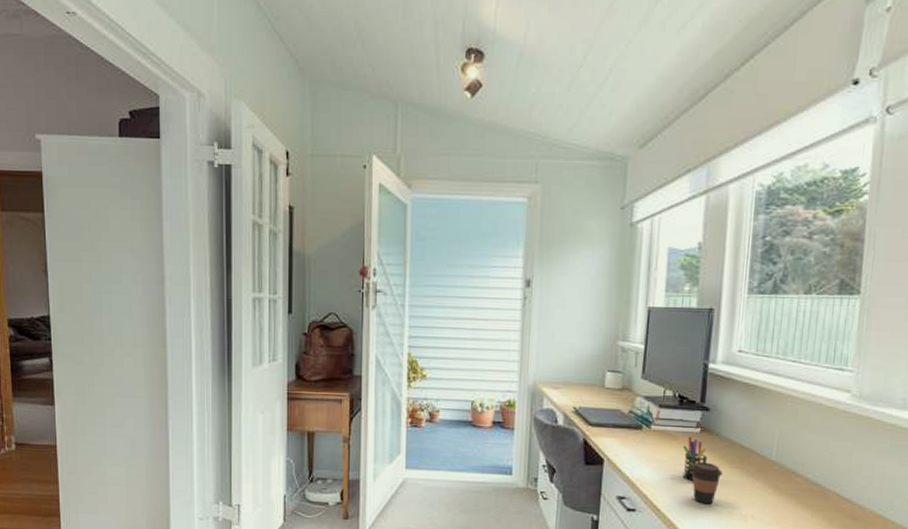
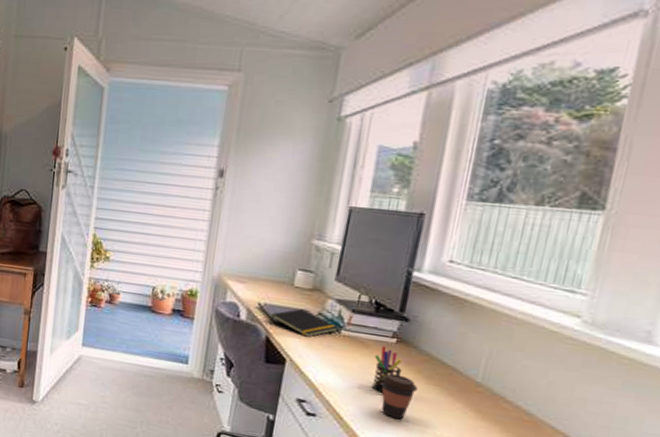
notepad: none [586,408,649,435] -> present [270,308,339,337]

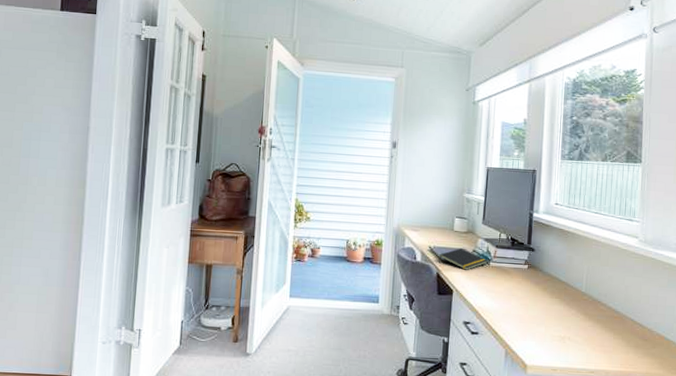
pen holder: present [371,345,403,393] -> none [515,271,534,309]
coffee cup: present [380,373,419,420] -> none [520,292,546,328]

